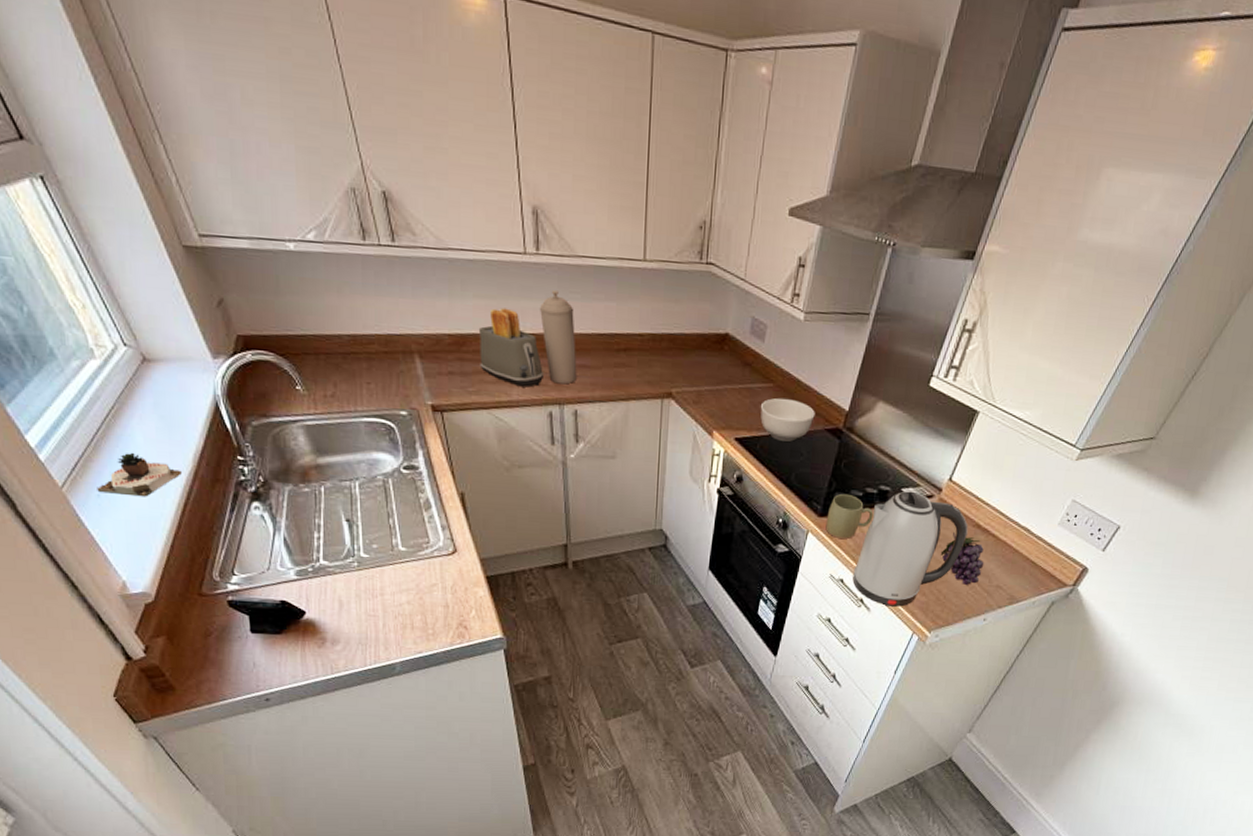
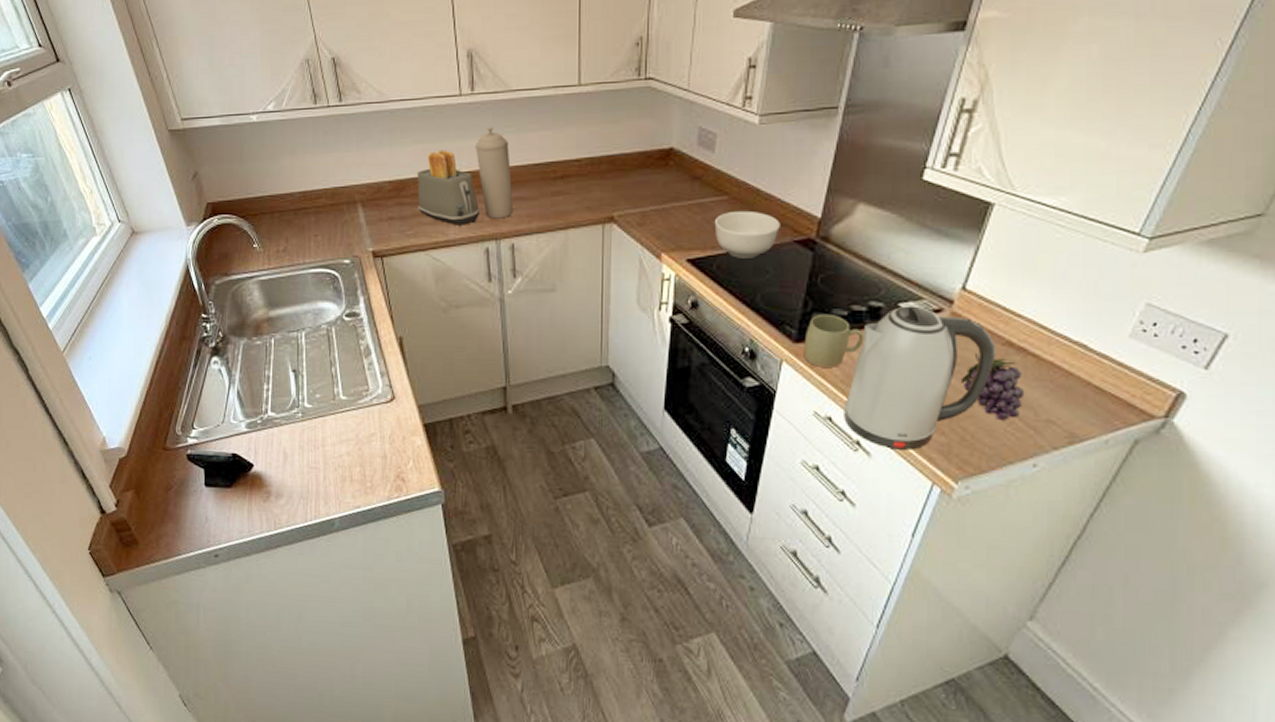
succulent plant: present [97,452,181,497] -> none [89,316,156,357]

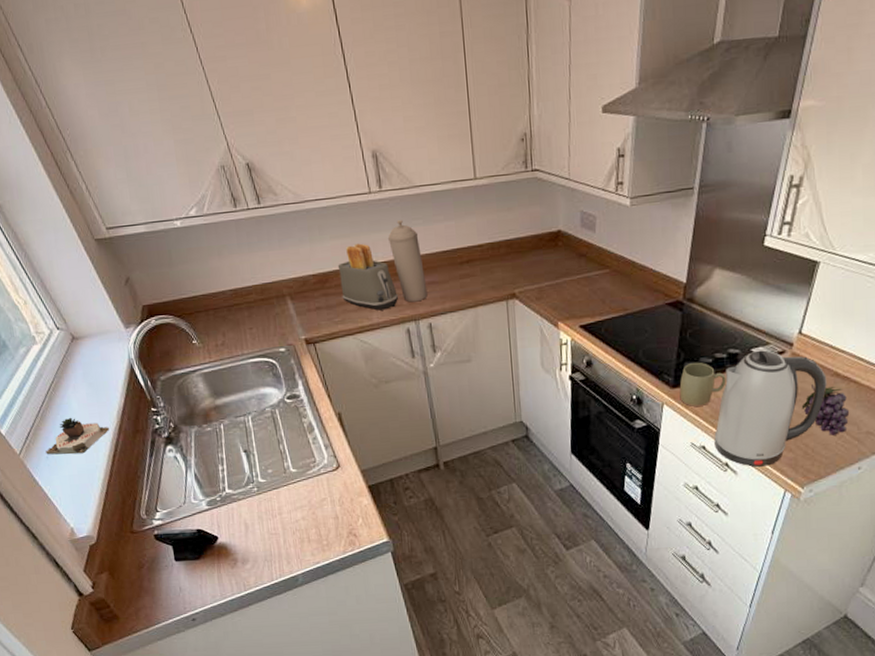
succulent plant: none [89,316,156,357] -> present [45,417,109,455]
bowl: present [714,210,780,258] -> none [599,280,654,322]

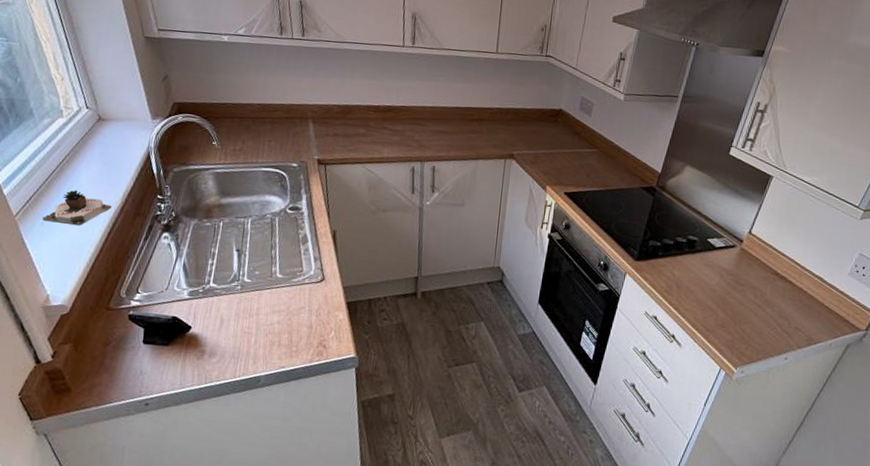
toaster: present [337,243,399,311] -> none [359,86,411,148]
canister: present [388,220,428,302] -> none [411,74,438,146]
mug: present [679,362,726,407] -> none [641,241,683,281]
kettle: present [714,350,827,467] -> none [665,241,768,344]
fruit: present [801,384,850,435] -> none [743,278,783,326]

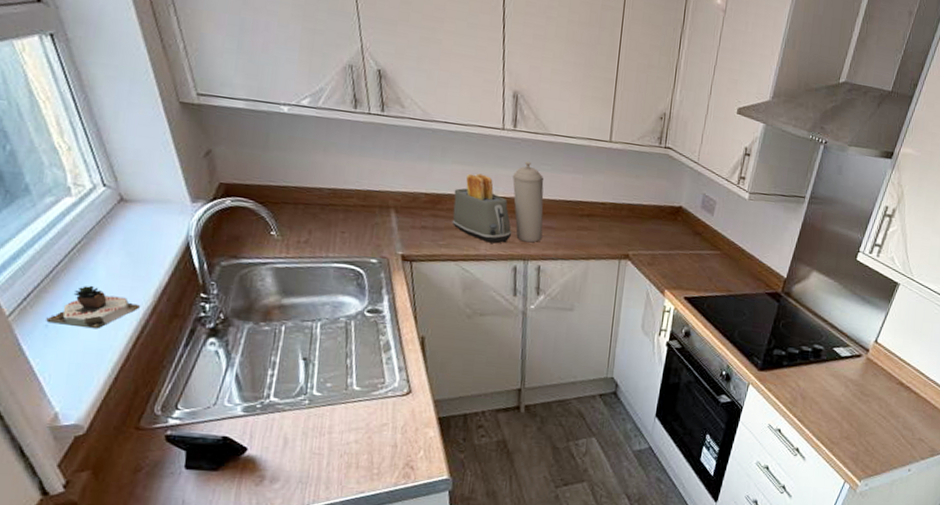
toaster: none [359,86,411,148] -> present [452,173,512,244]
canister: none [411,74,438,146] -> present [512,162,544,243]

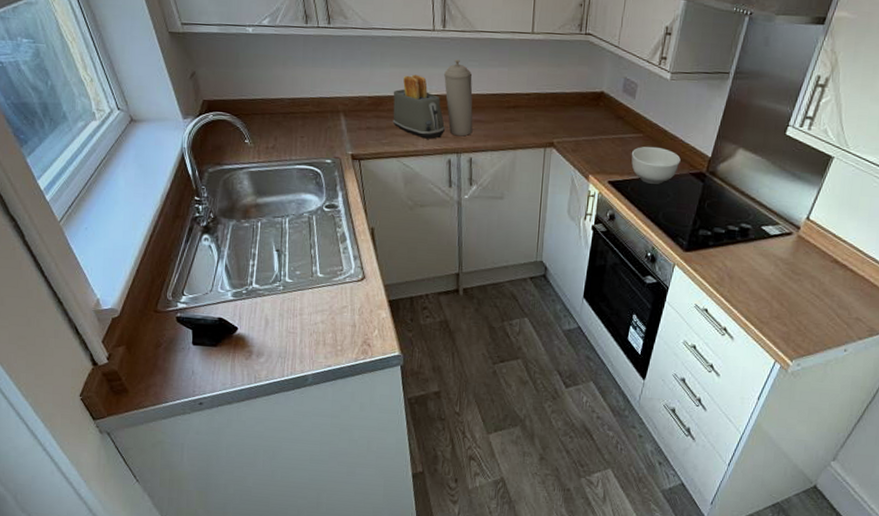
succulent plant: present [46,285,140,329] -> none [86,193,151,230]
bowl: none [708,264,757,303] -> present [631,146,681,184]

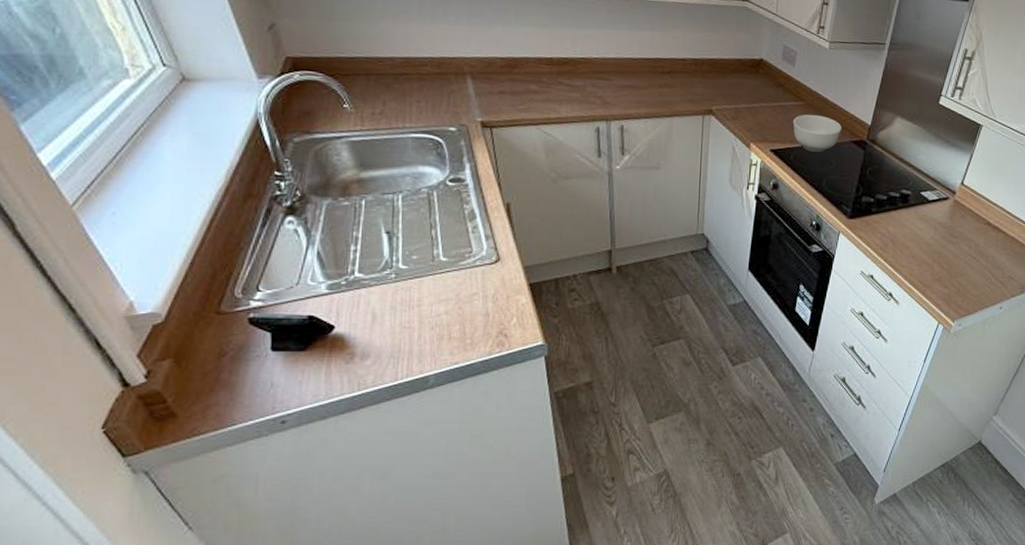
toaster: present [392,74,446,139] -> none [530,35,593,106]
canister: present [444,59,473,137] -> none [590,21,624,103]

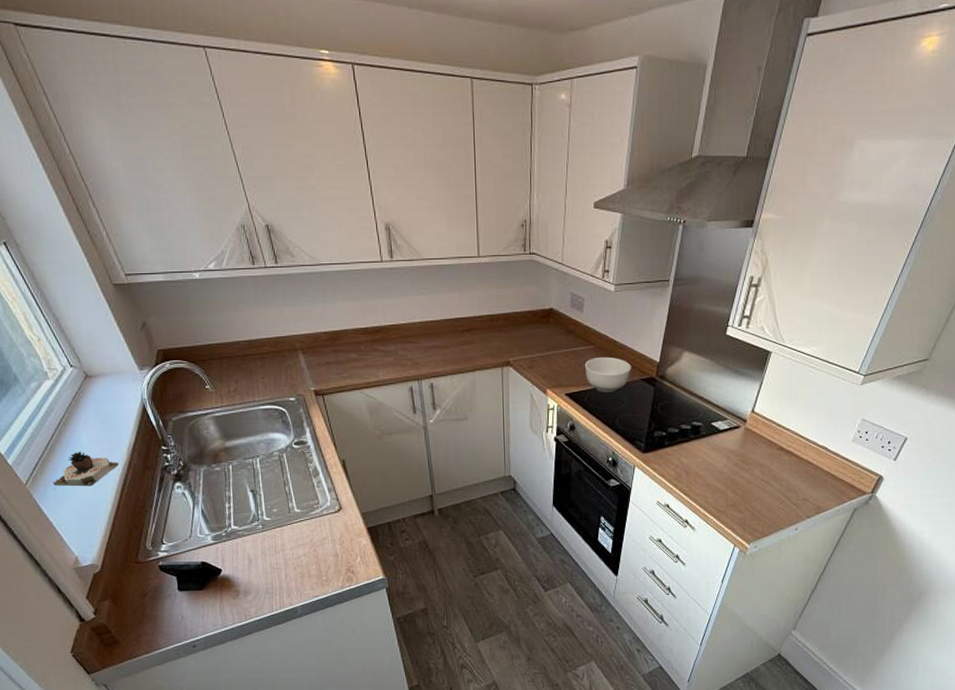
succulent plant: none [113,169,211,214] -> present [53,451,119,487]

